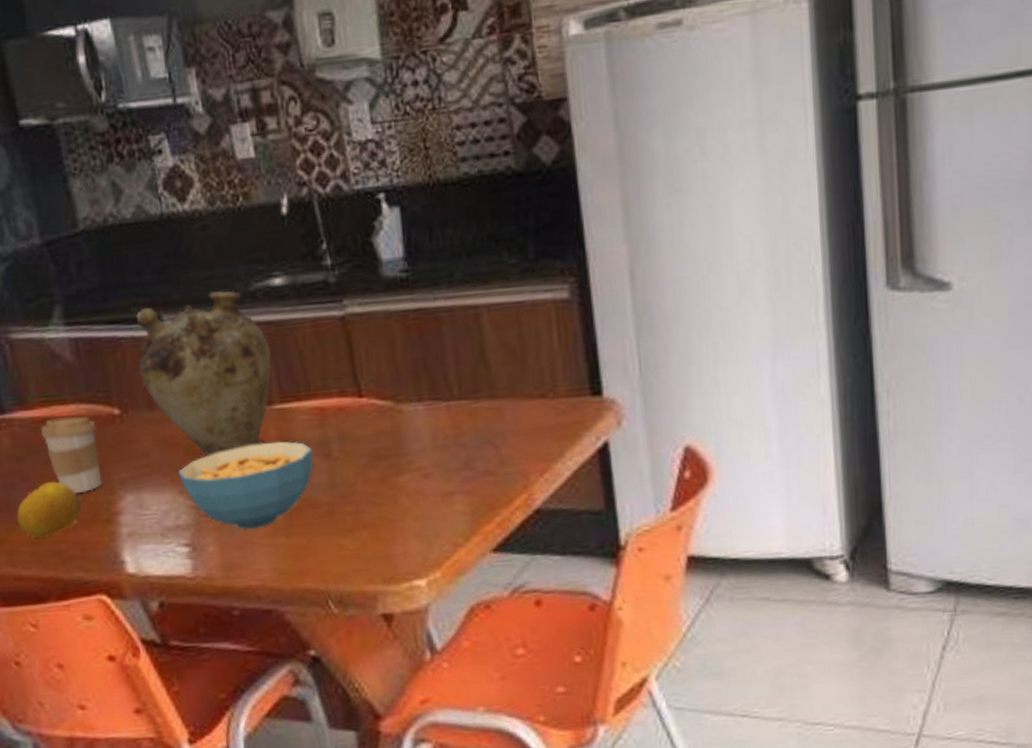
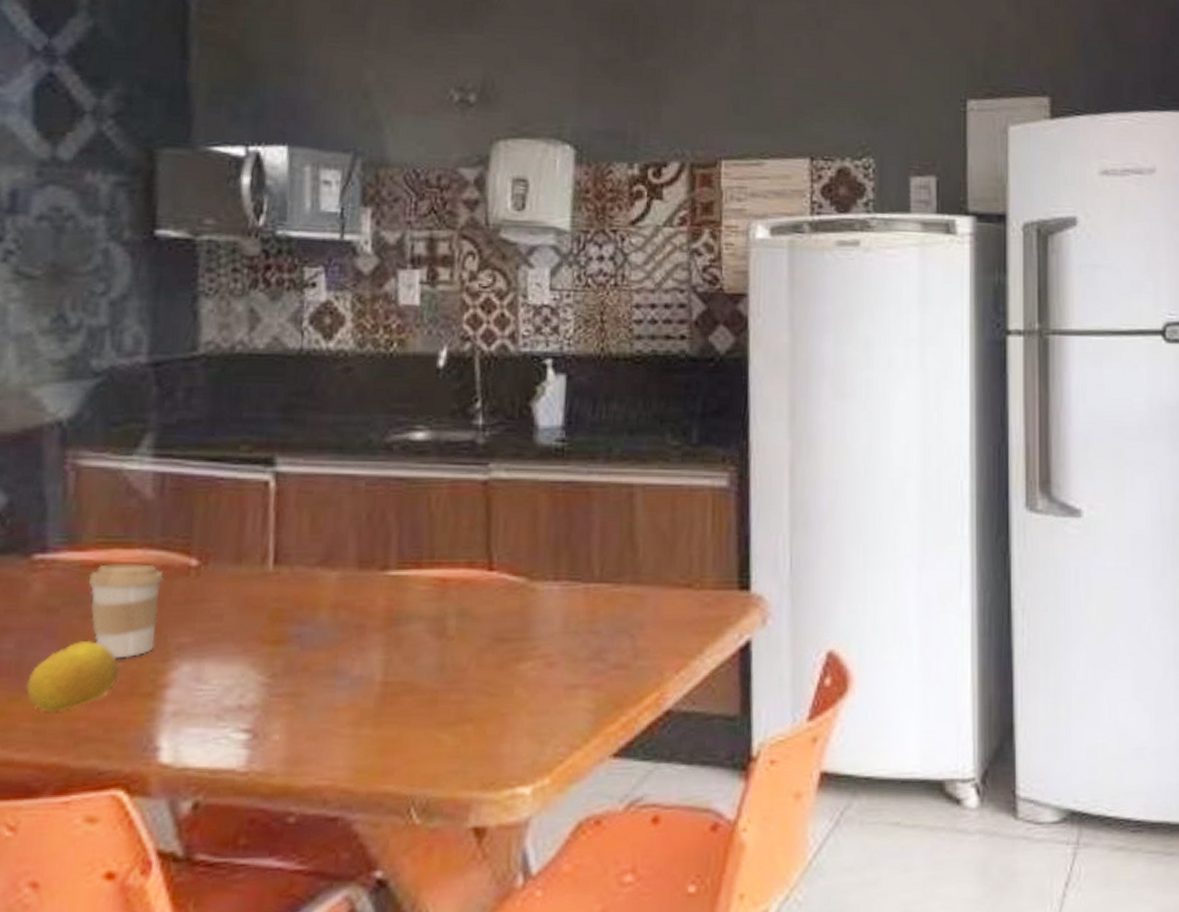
vase: present [135,291,272,457] -> none [233,439,398,625]
cereal bowl: present [178,441,314,529] -> none [255,613,424,715]

